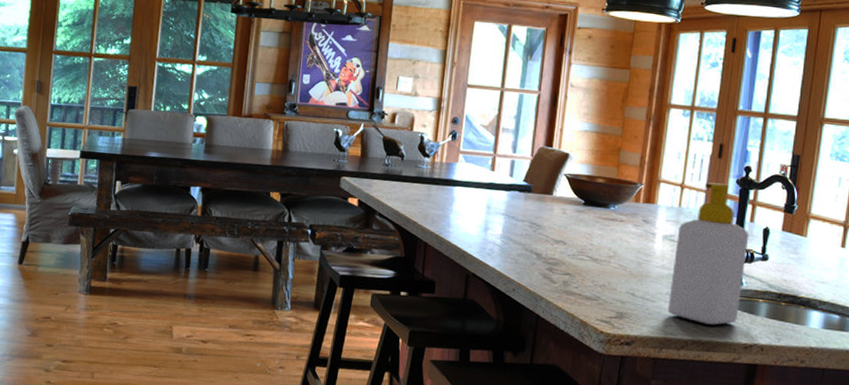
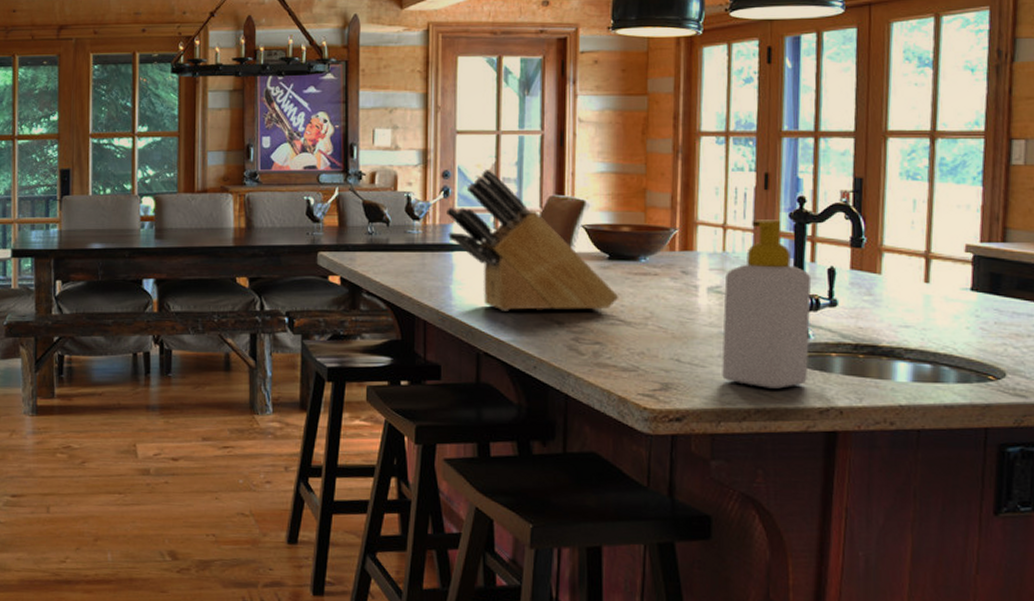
knife block: none [451,119,590,248] -> present [445,168,619,311]

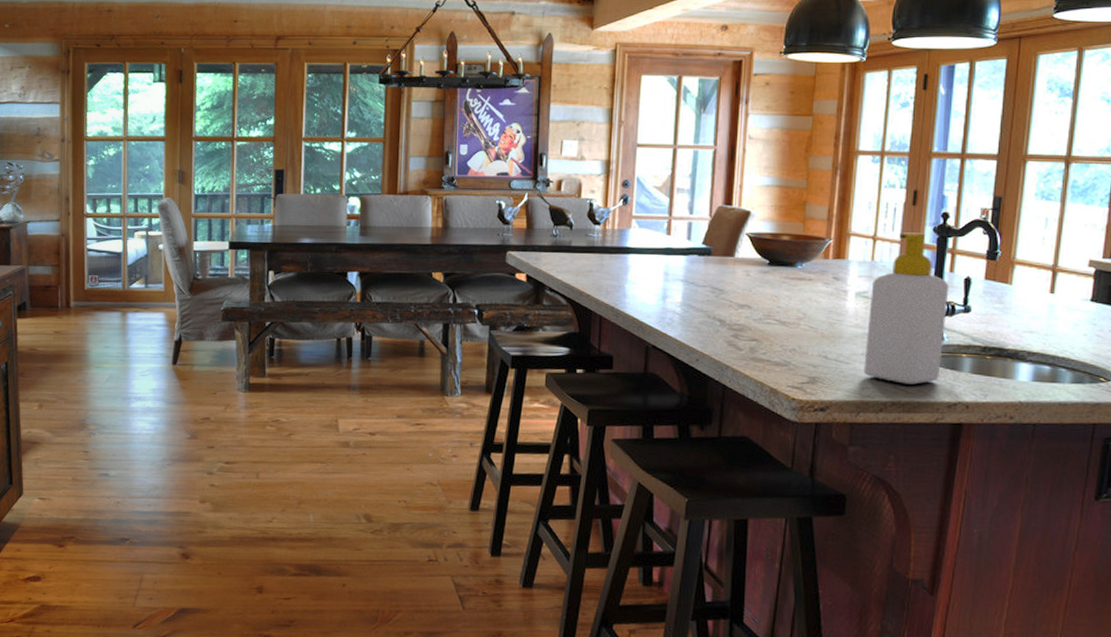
knife block: present [445,168,619,311] -> none [623,179,776,311]

